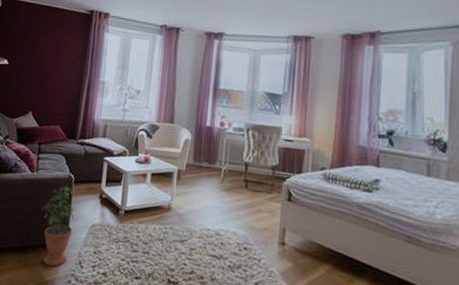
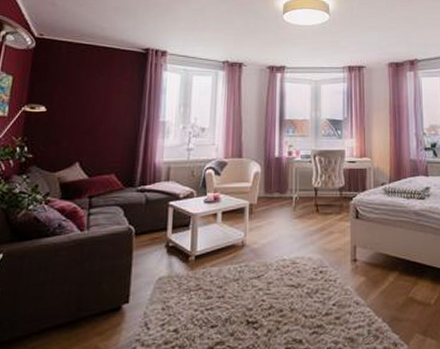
potted plant: present [41,183,74,267] -> none [95,237,136,336]

